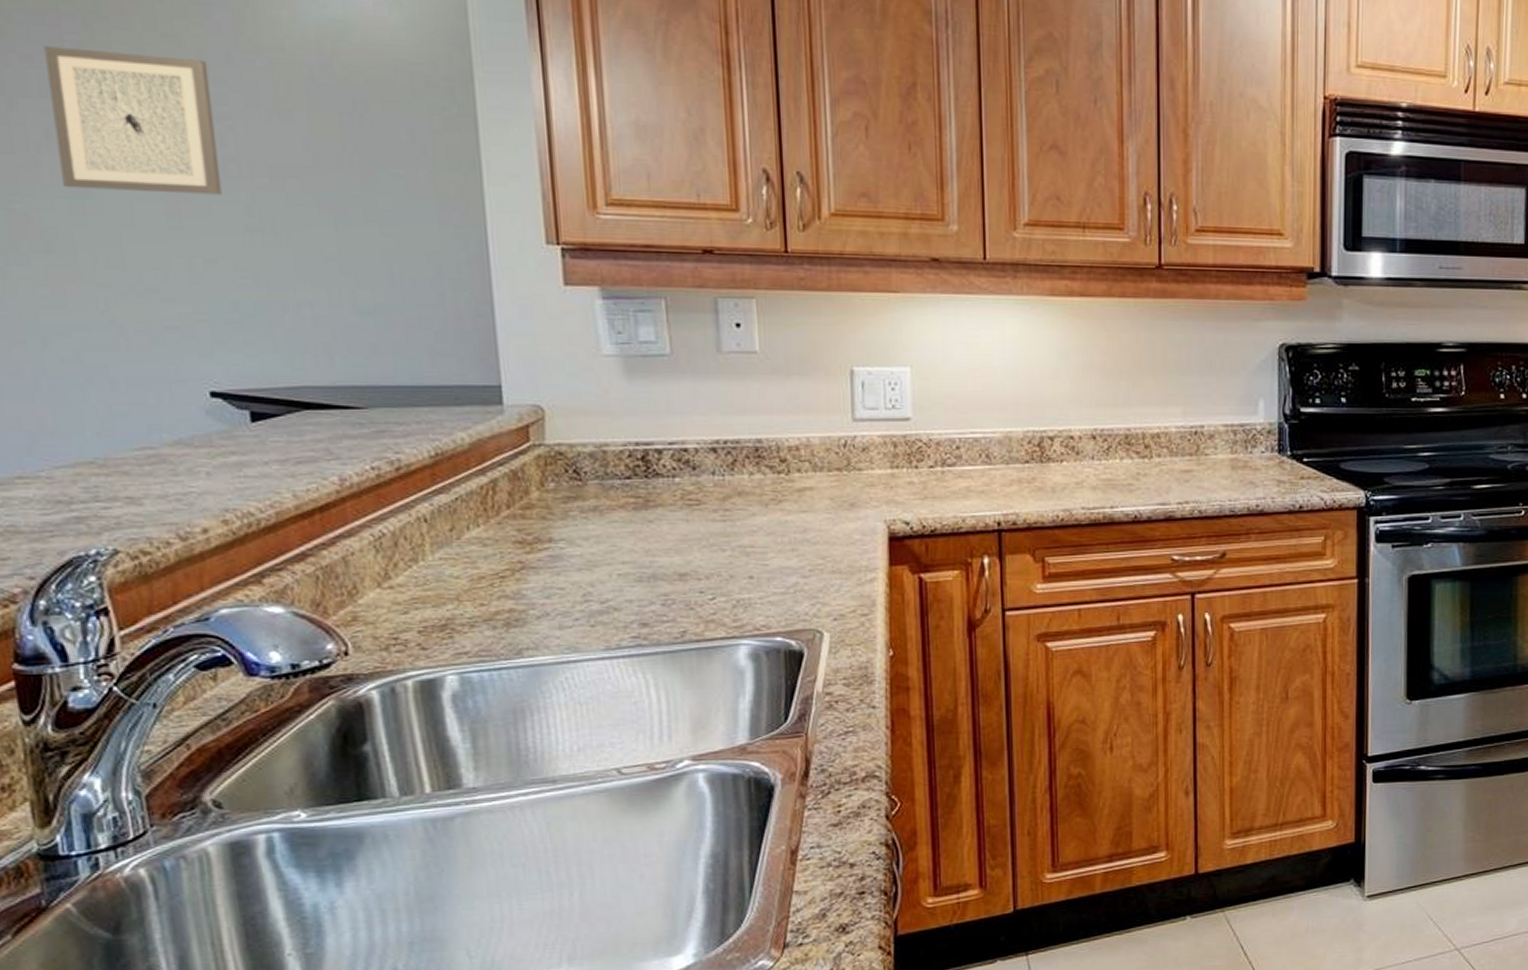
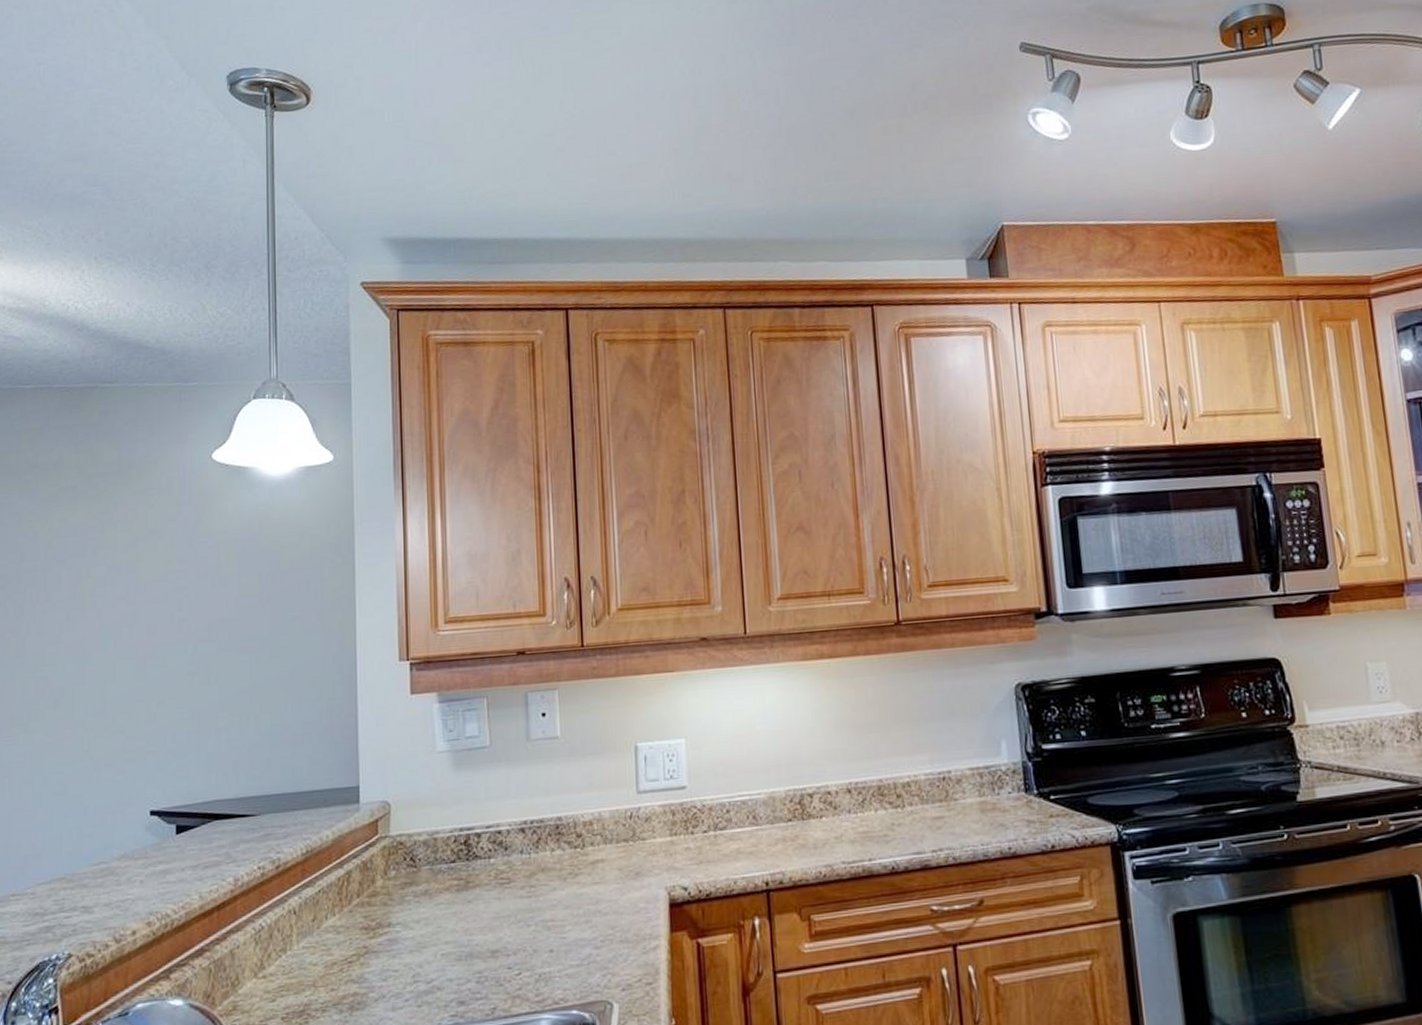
wall art: present [44,46,223,195] -> none [73,546,176,656]

